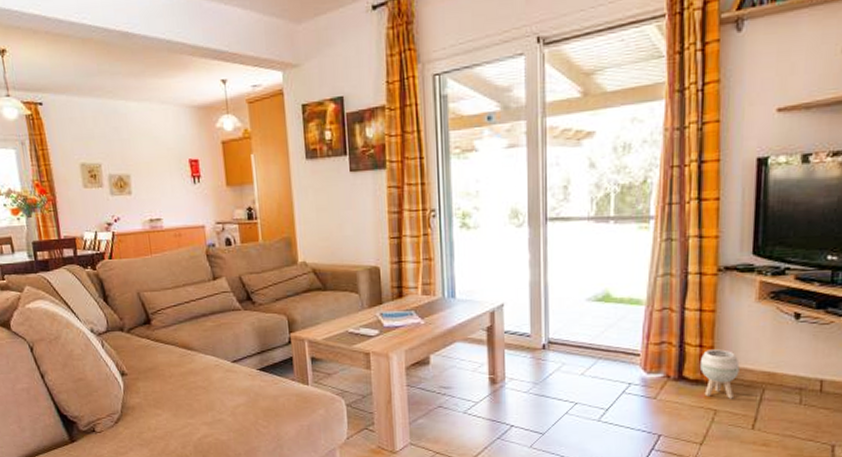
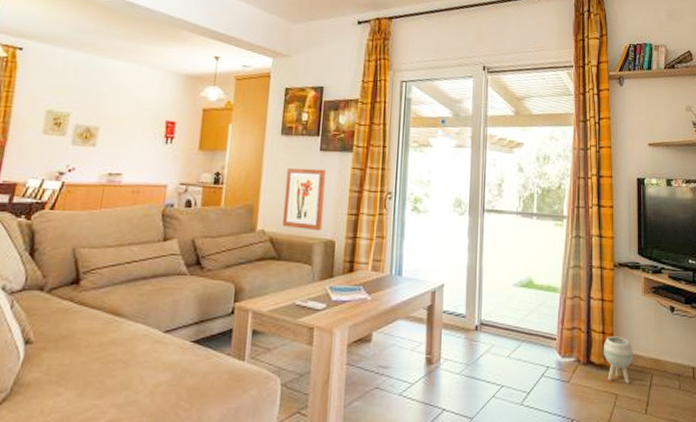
wall art: none [318,191,364,259] -> present [282,167,327,231]

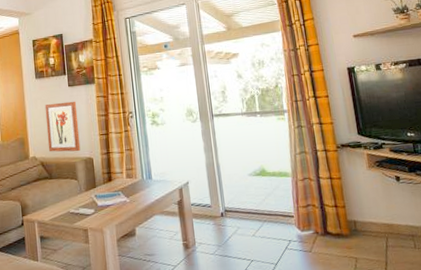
planter: present [604,336,633,384] -> none [338,208,367,248]

